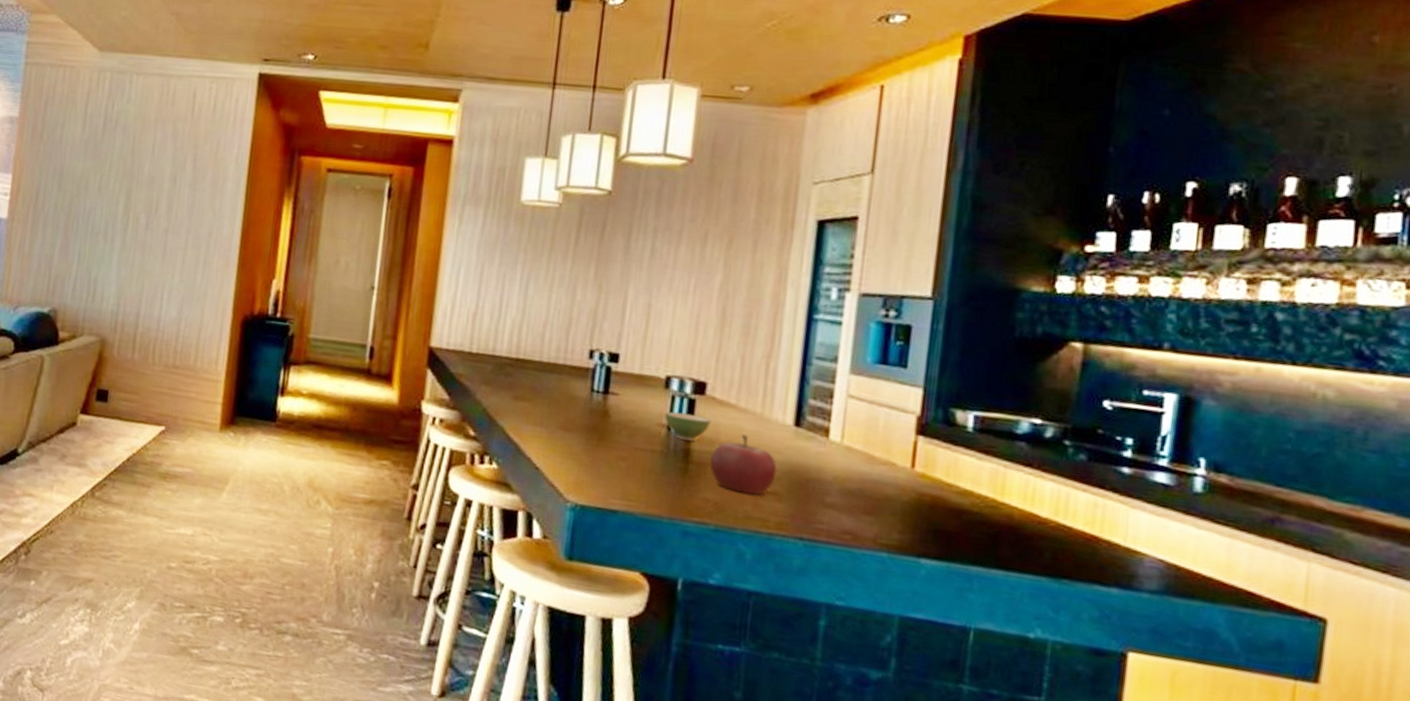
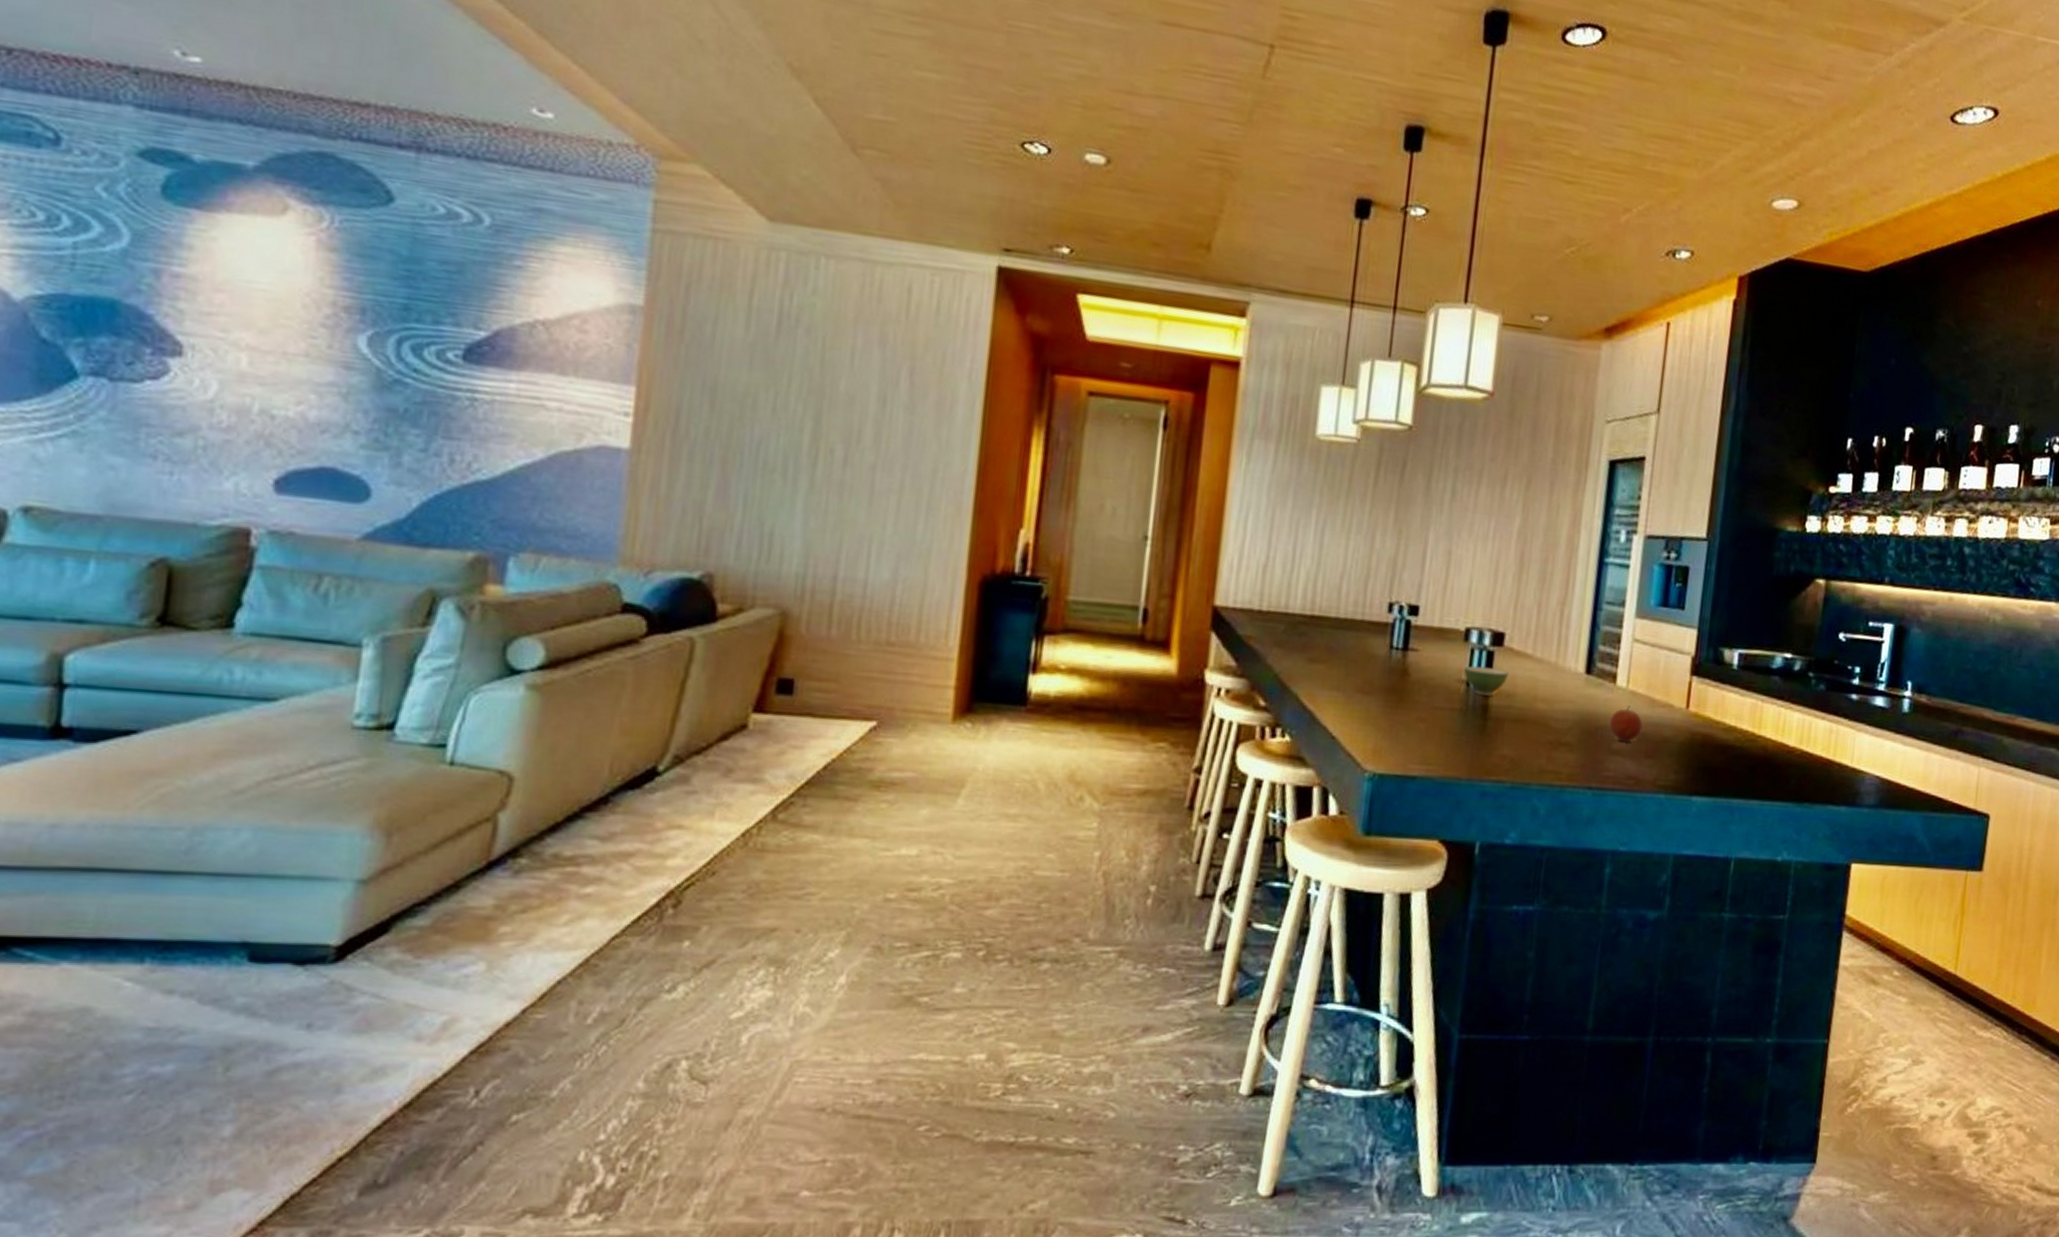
fruit: present [710,434,777,495] -> none [1507,686,1570,747]
fruit: none [822,461,860,497] -> present [1609,706,1643,742]

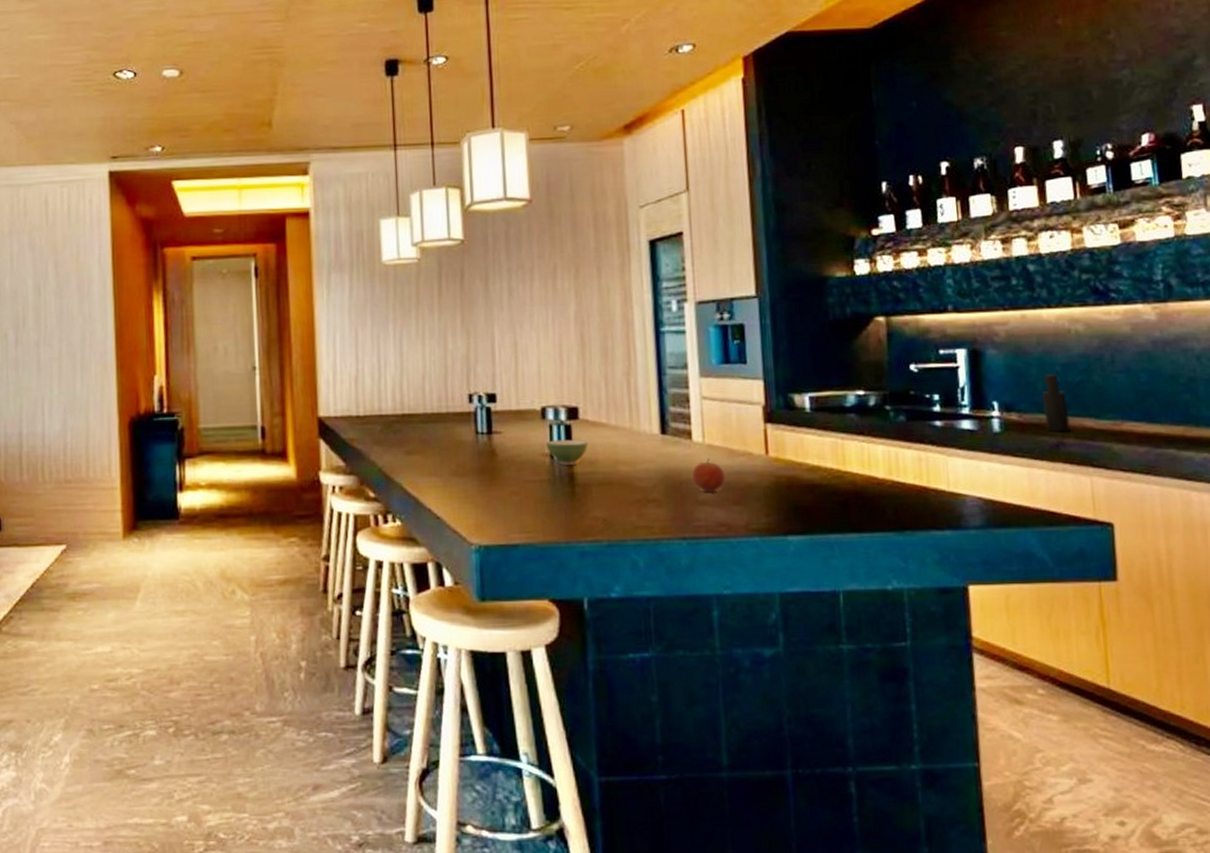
soap dispenser: none [1950,660,1974,721] -> present [1042,374,1071,433]

